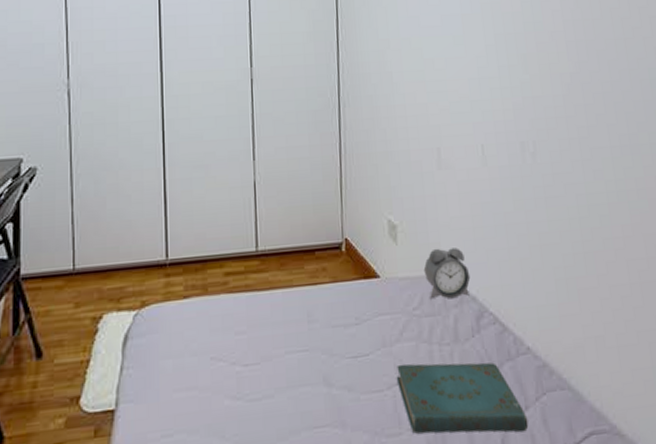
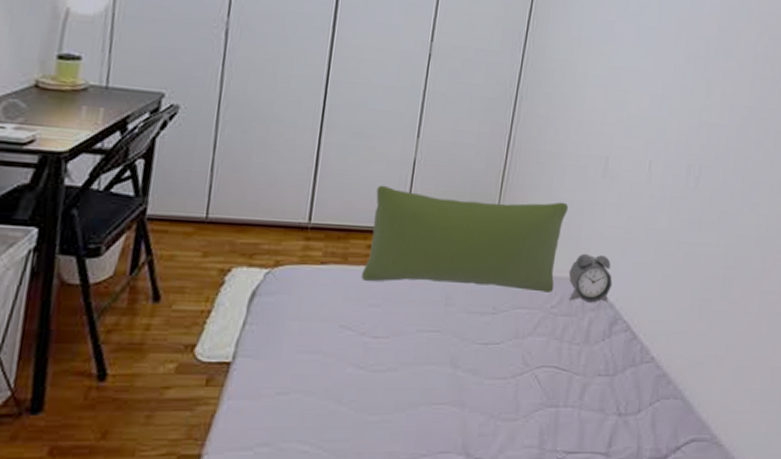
pillow: none [222,200,412,309] -> present [360,185,569,293]
book: present [396,362,529,434] -> none [522,356,638,432]

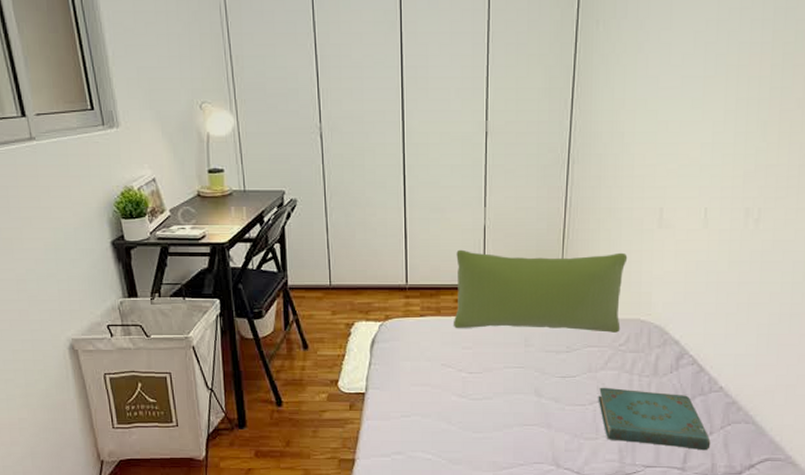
book: none [522,356,638,432] -> present [598,387,711,451]
alarm clock: present [568,253,613,303] -> none [633,297,676,341]

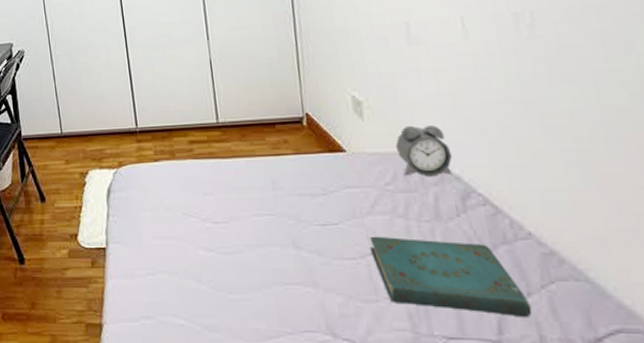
pillow: present [453,249,628,333] -> none [184,76,383,172]
alarm clock: none [633,297,676,341] -> present [395,125,453,177]

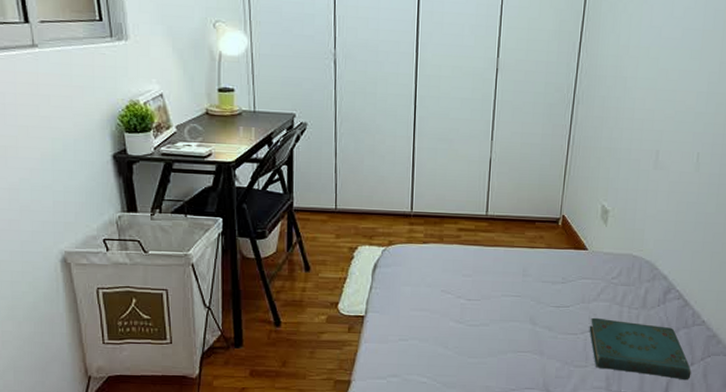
alarm clock: present [395,125,453,177] -> none [626,233,666,275]

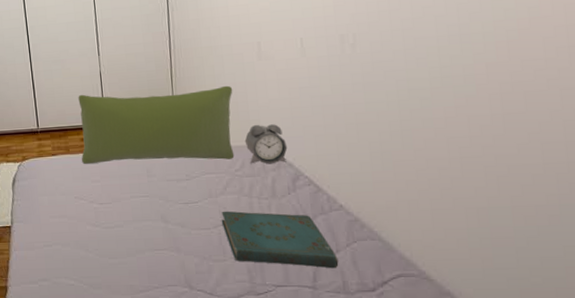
pillow: none [454,180,624,266] -> present [78,85,235,164]
alarm clock: none [626,233,666,275] -> present [244,124,288,164]

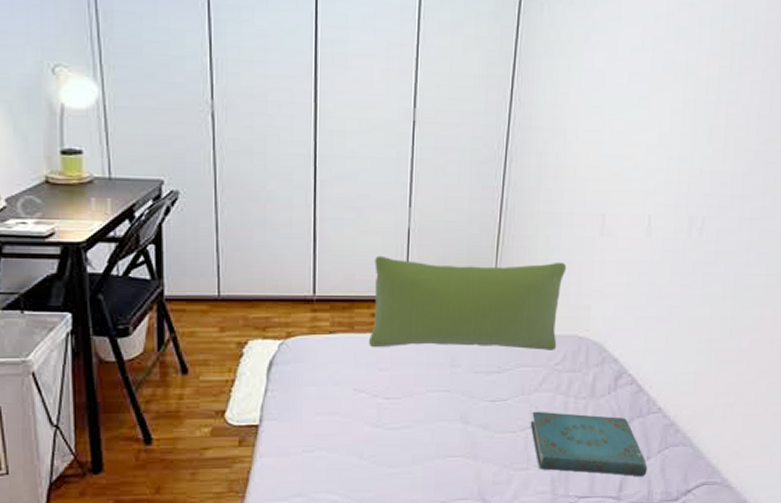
alarm clock: present [244,124,288,164] -> none [570,311,616,359]

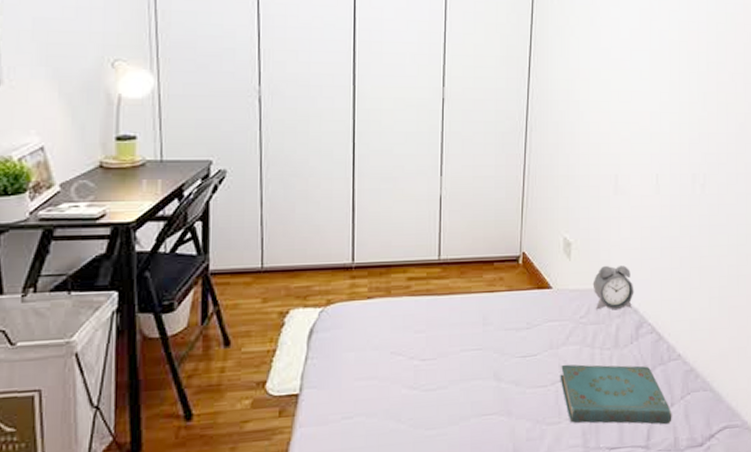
pillow: present [368,255,567,350] -> none [404,220,586,310]
alarm clock: none [570,311,616,359] -> present [592,265,634,310]

